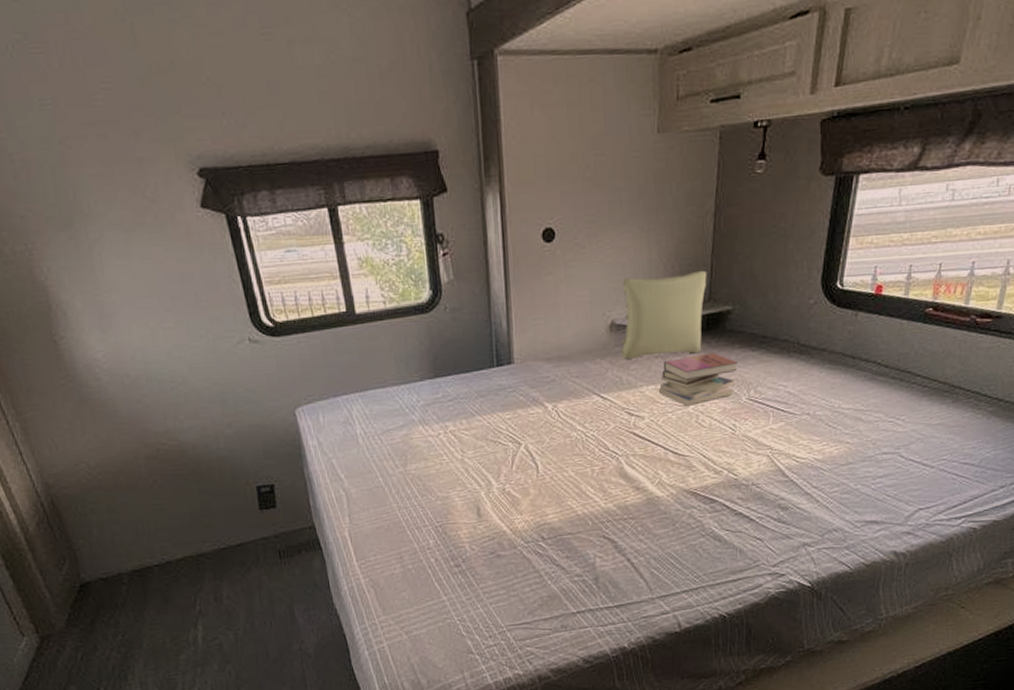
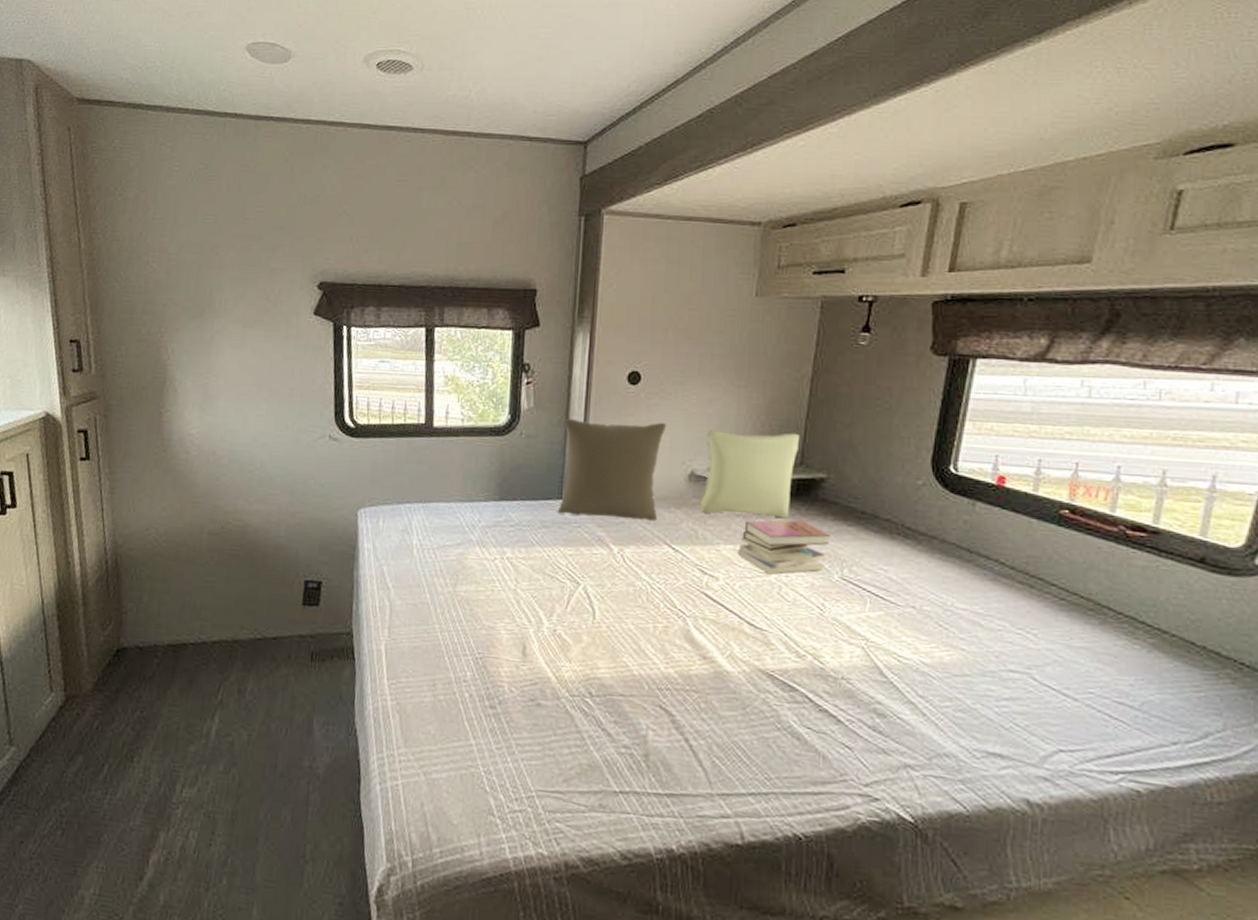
pillow: none [485,278,585,382] -> present [557,419,667,521]

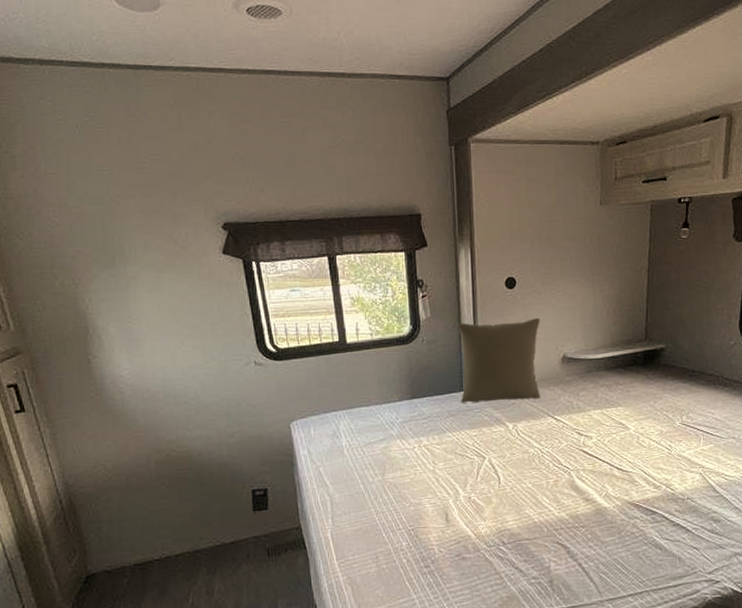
pillow: present [698,429,800,519] -> none [571,314,644,387]
books: present [738,520,830,575] -> none [605,383,672,428]

